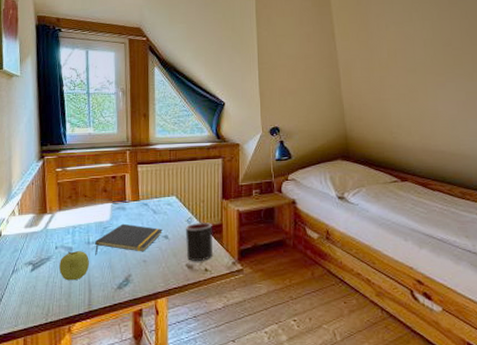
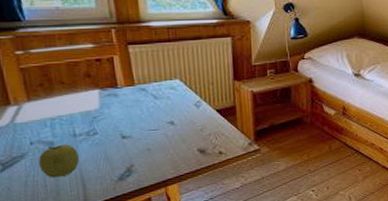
notepad: present [94,223,162,256] -> none [82,111,167,148]
mug: present [185,223,212,261] -> none [193,105,227,145]

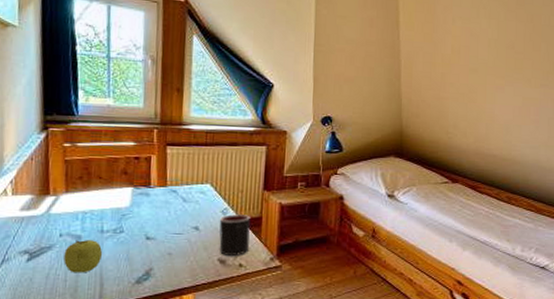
mug: none [193,105,227,145] -> present [219,214,250,255]

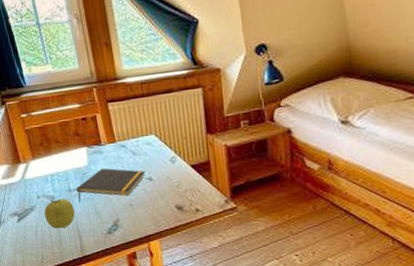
notepad: none [109,211,193,246] -> present [75,168,146,203]
mug: present [219,214,250,255] -> none [169,160,203,202]

